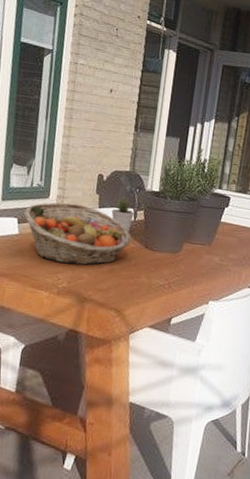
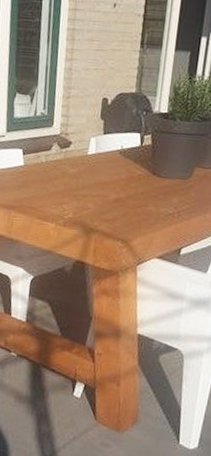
fruit basket: present [23,202,131,266] -> none [28,130,138,196]
potted plant: present [111,196,135,232] -> none [117,121,141,159]

